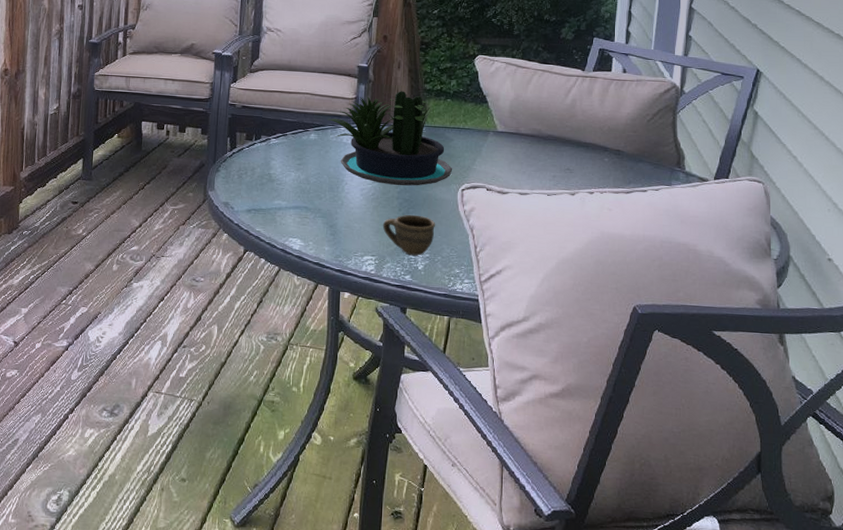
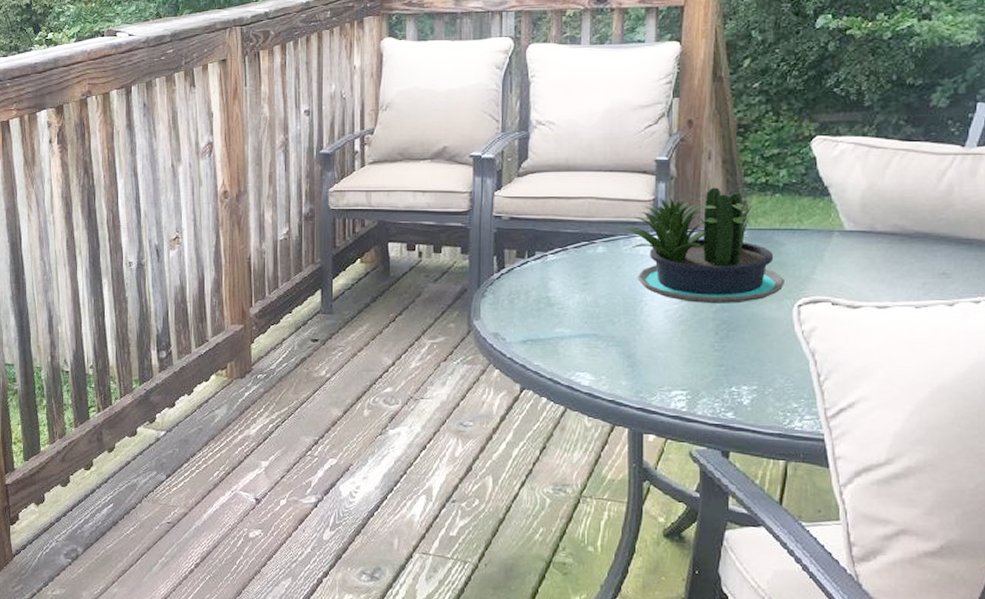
cup: present [382,214,435,256] -> none [694,338,764,388]

